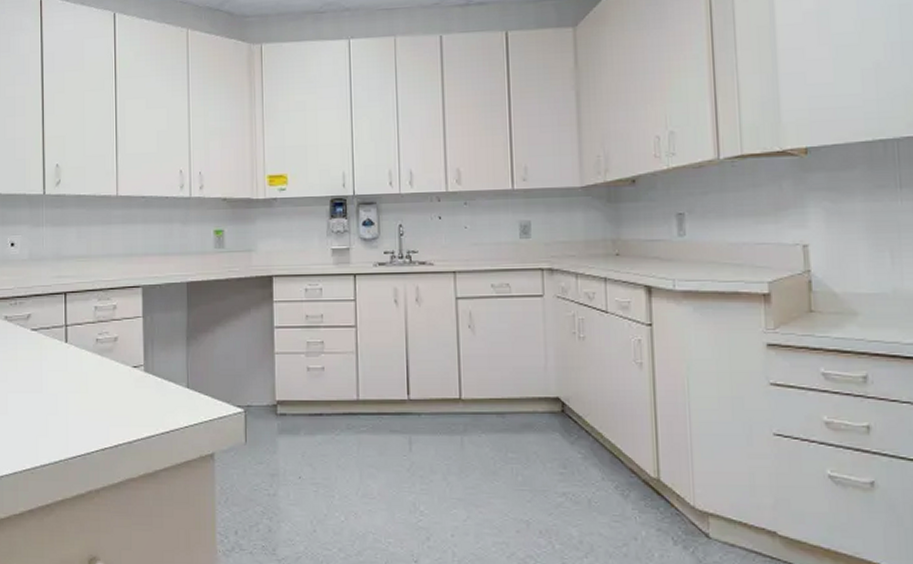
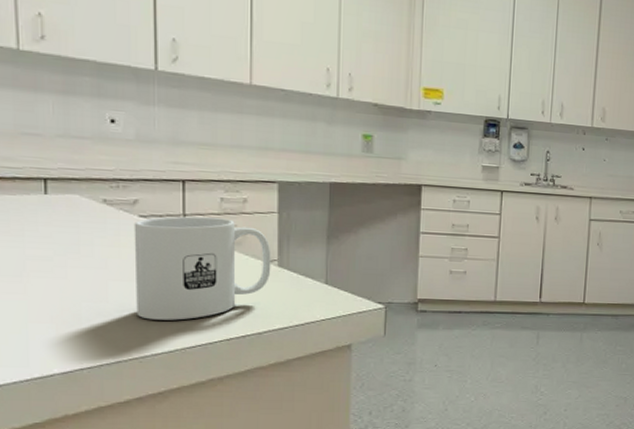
mug: none [27,326,138,430] -> present [133,216,271,321]

